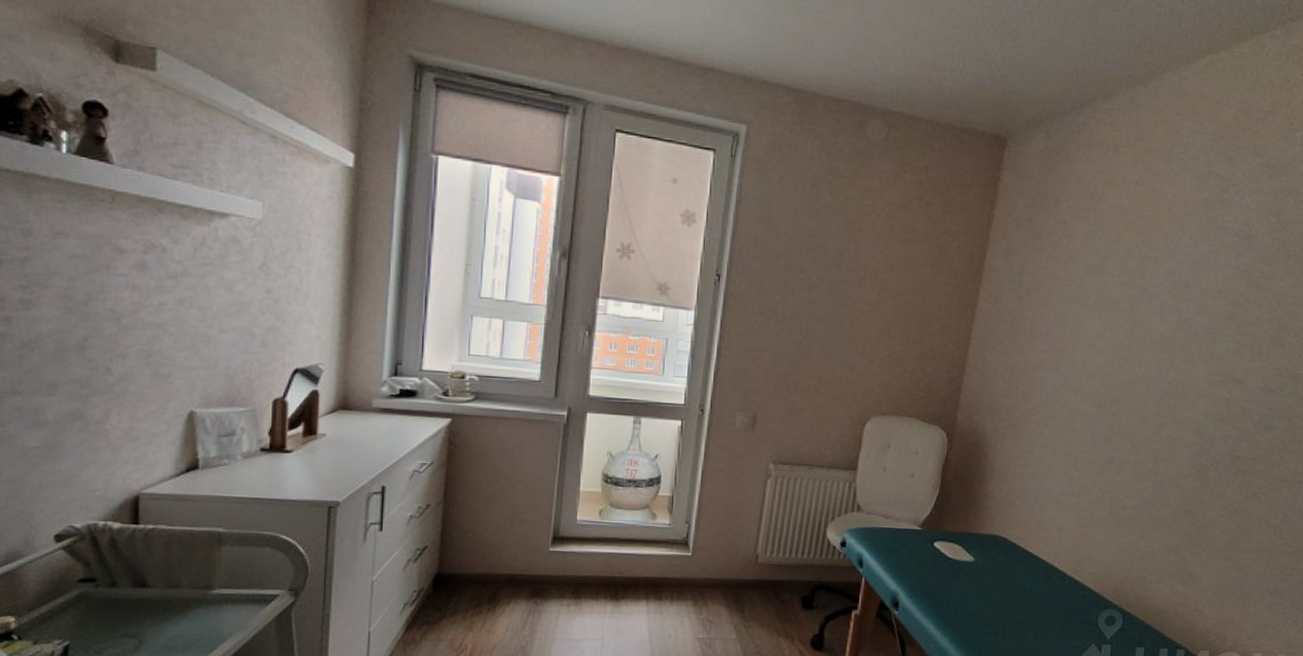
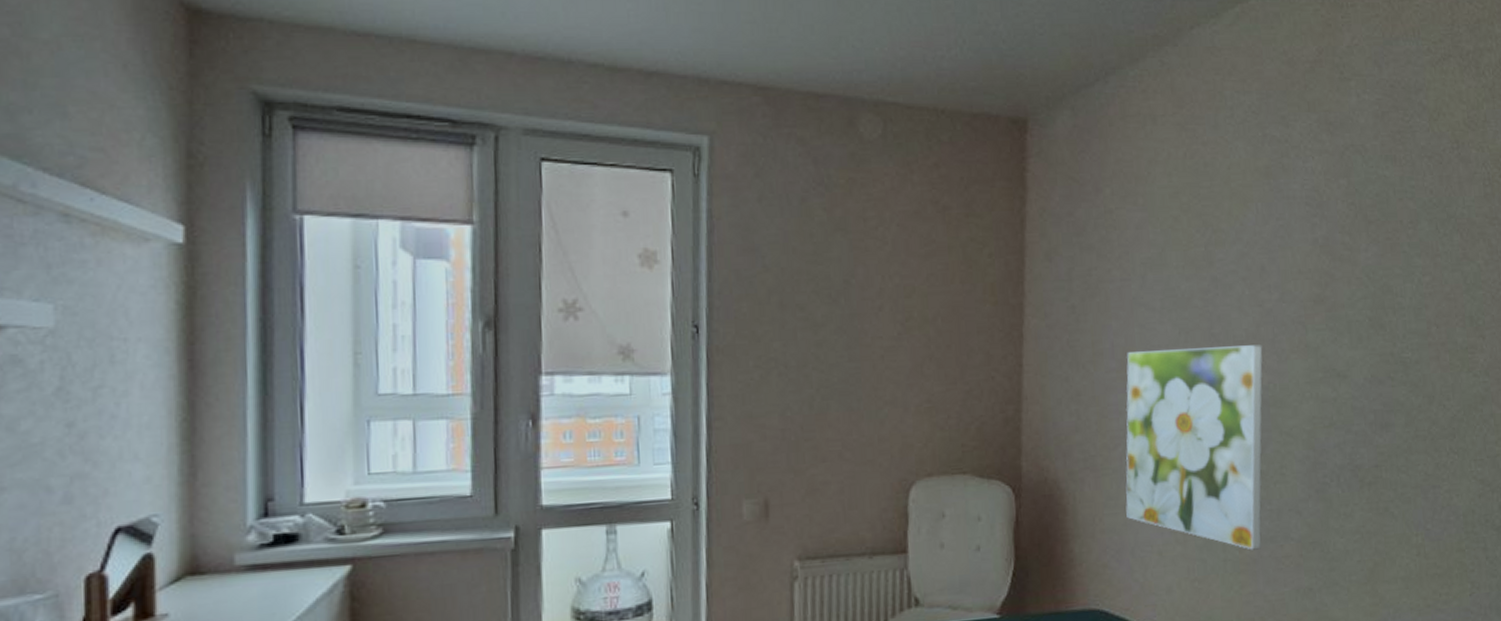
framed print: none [1035,339,1174,510] -> present [1126,344,1263,550]

